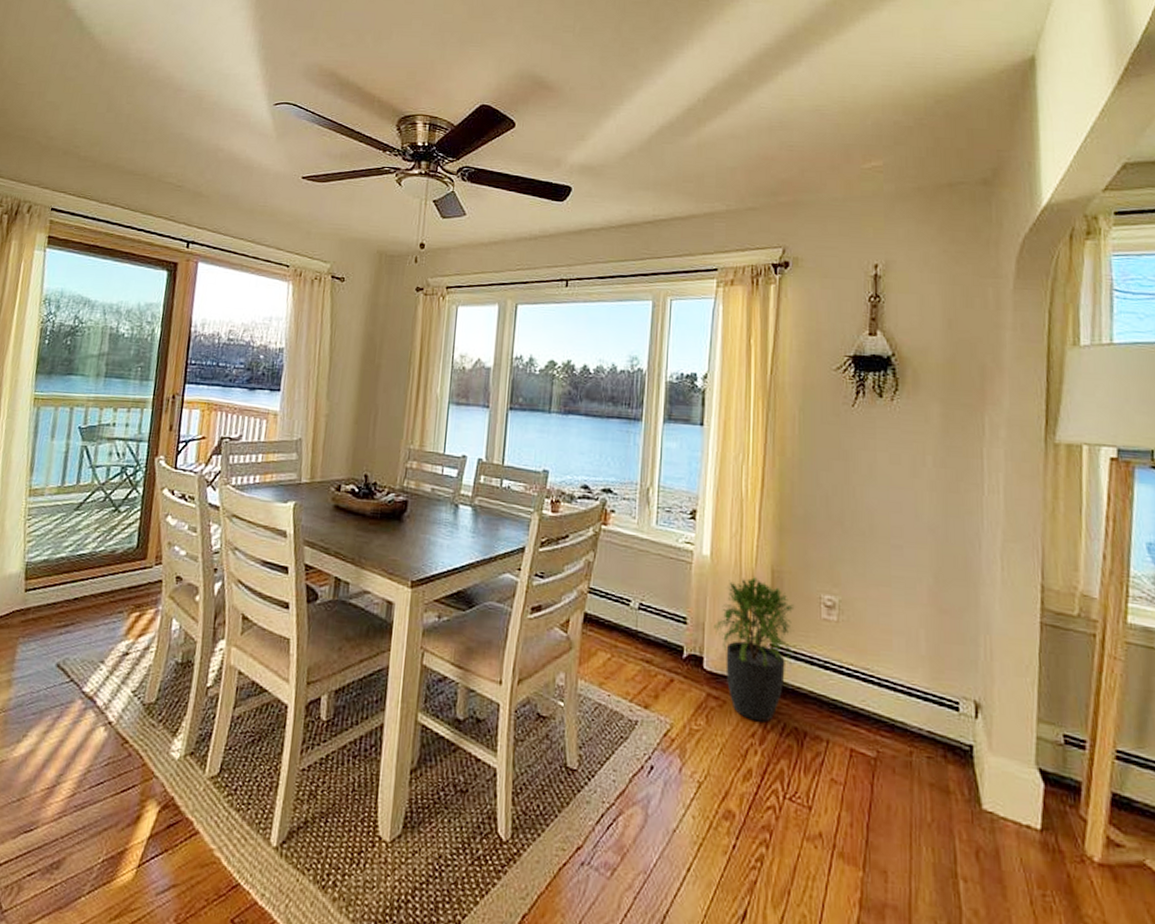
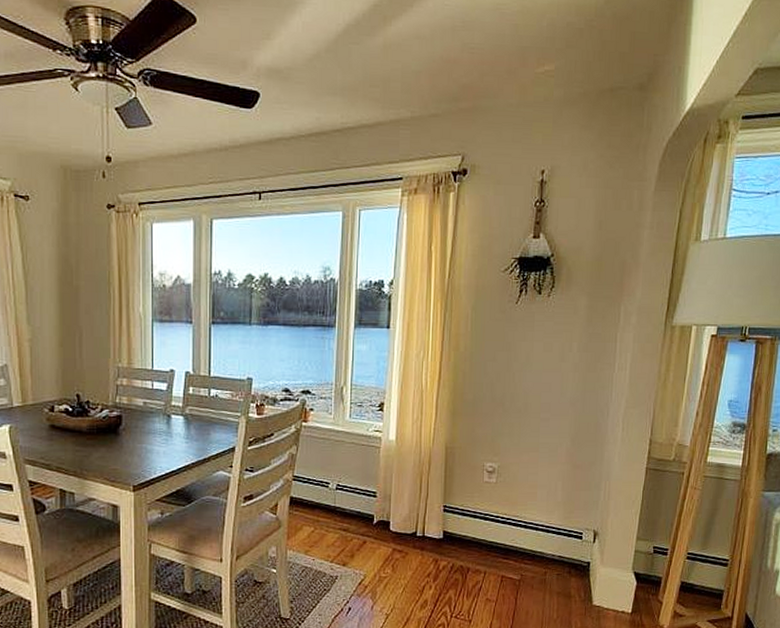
potted plant: present [714,576,795,722] -> none [398,453,463,565]

